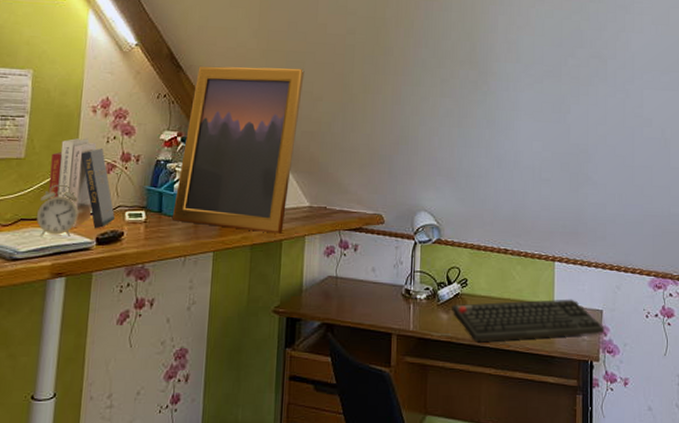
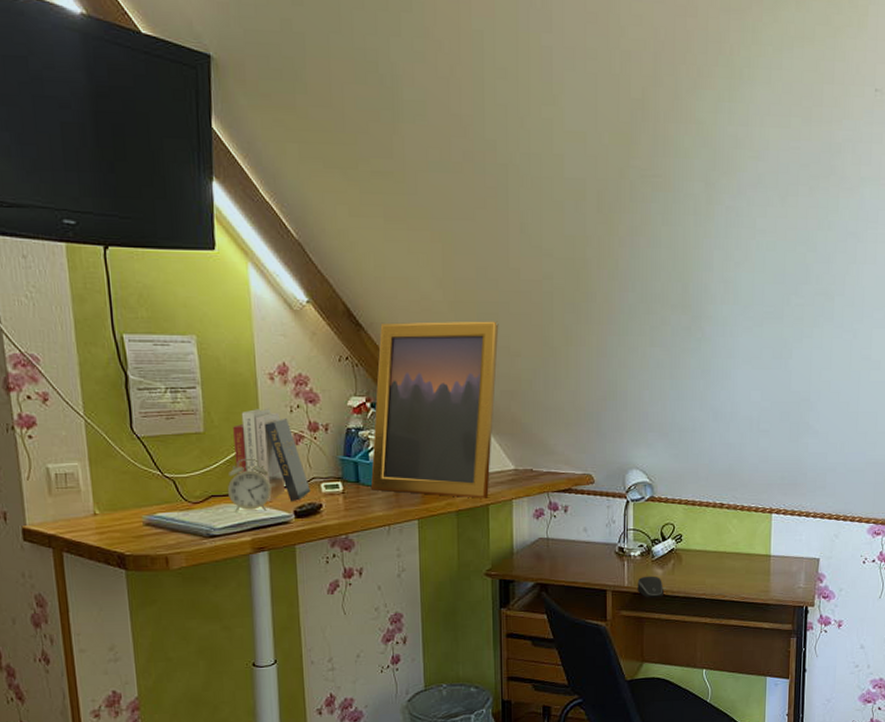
computer mouse: none [422,320,448,344] -> present [637,576,663,598]
computer keyboard: present [451,299,605,342] -> none [666,549,821,594]

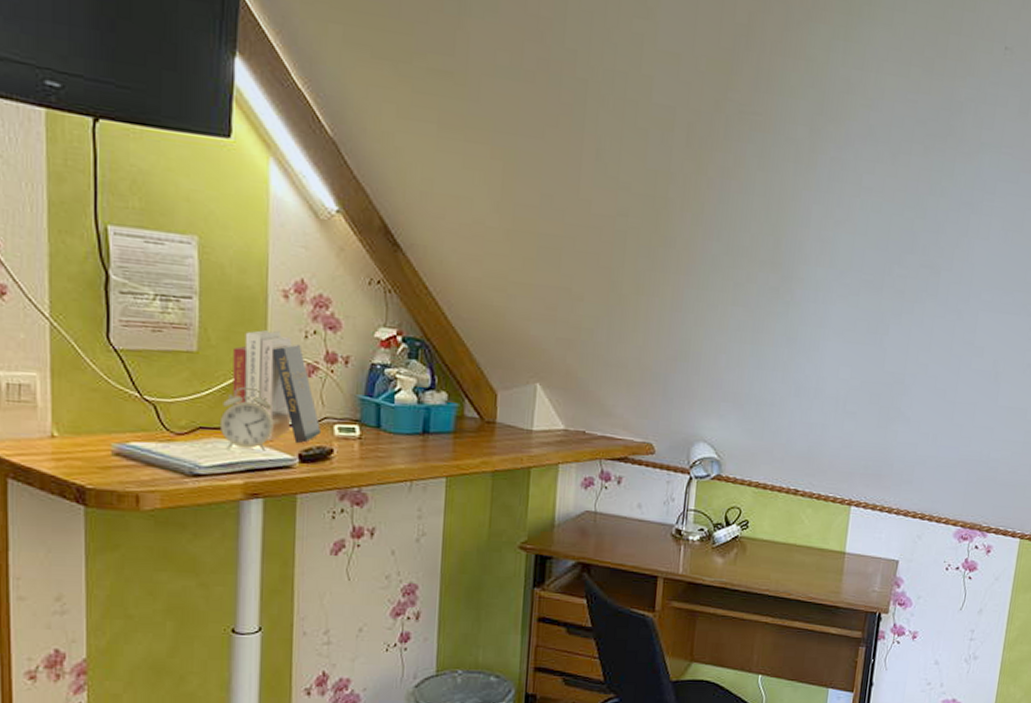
picture frame: present [370,321,499,499] -> none [393,245,561,460]
computer mouse: present [637,576,663,598] -> none [692,564,723,590]

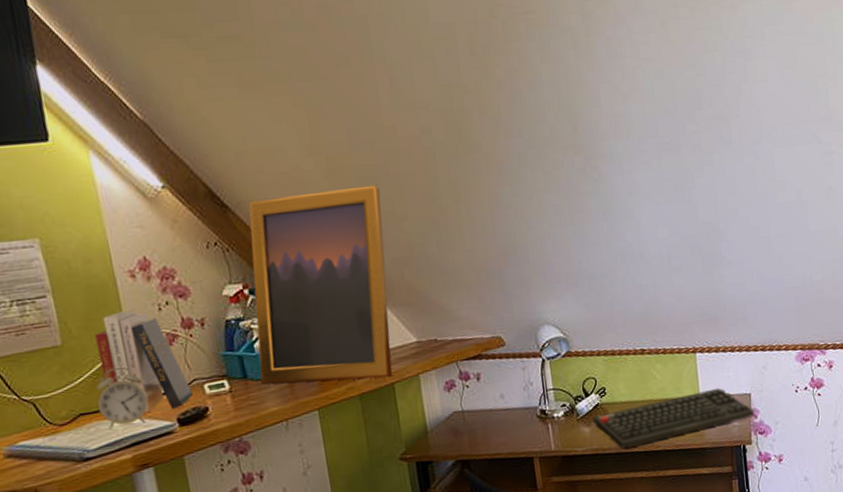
picture frame: none [393,245,561,460] -> present [248,184,392,385]
computer keyboard: none [728,547,899,590] -> present [592,388,755,449]

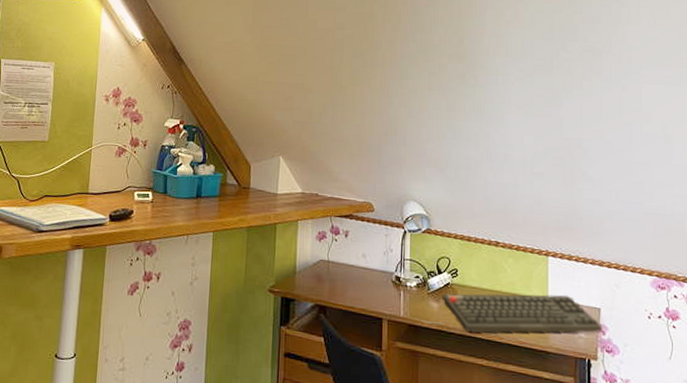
books: present [95,310,194,414] -> none [68,124,126,207]
alarm clock: present [96,366,149,430] -> none [58,165,94,213]
picture frame: present [248,184,392,385] -> none [175,59,296,218]

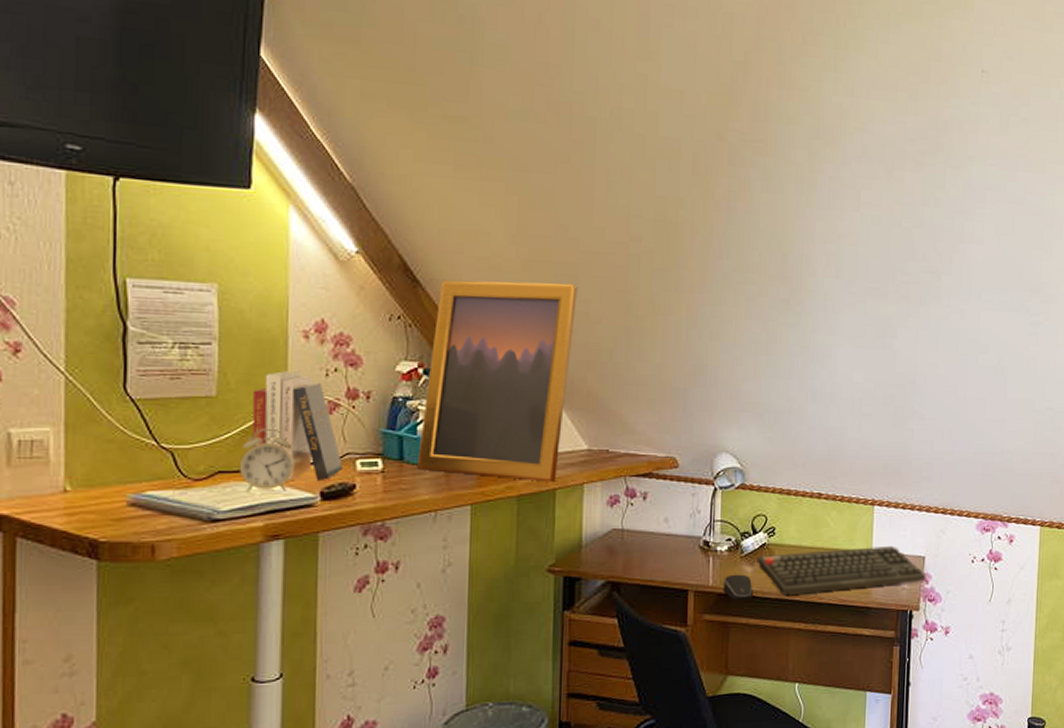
alarm clock: none [58,165,94,213] -> present [238,428,295,493]
books: none [68,124,126,207] -> present [252,371,344,482]
picture frame: none [175,59,296,218] -> present [416,279,578,482]
computer mouse: none [413,308,439,333] -> present [723,574,753,600]

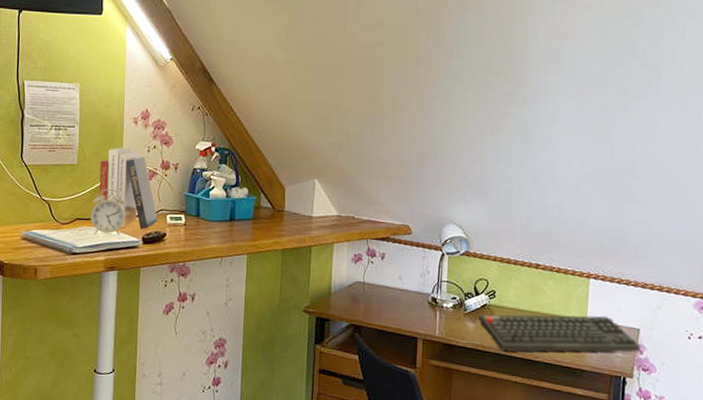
picture frame: present [416,279,578,482] -> none [208,79,333,240]
computer mouse: present [723,574,753,600] -> none [448,328,474,351]

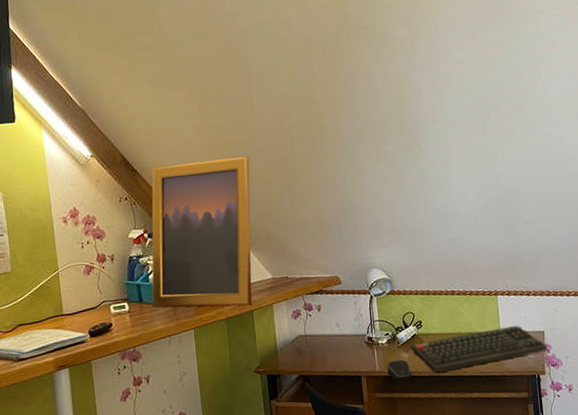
alarm clock: present [89,188,126,235] -> none [32,289,69,337]
books: present [99,147,158,230] -> none [35,247,103,326]
picture frame: none [208,79,333,240] -> present [151,156,252,308]
computer mouse: none [448,328,474,351] -> present [387,359,411,380]

